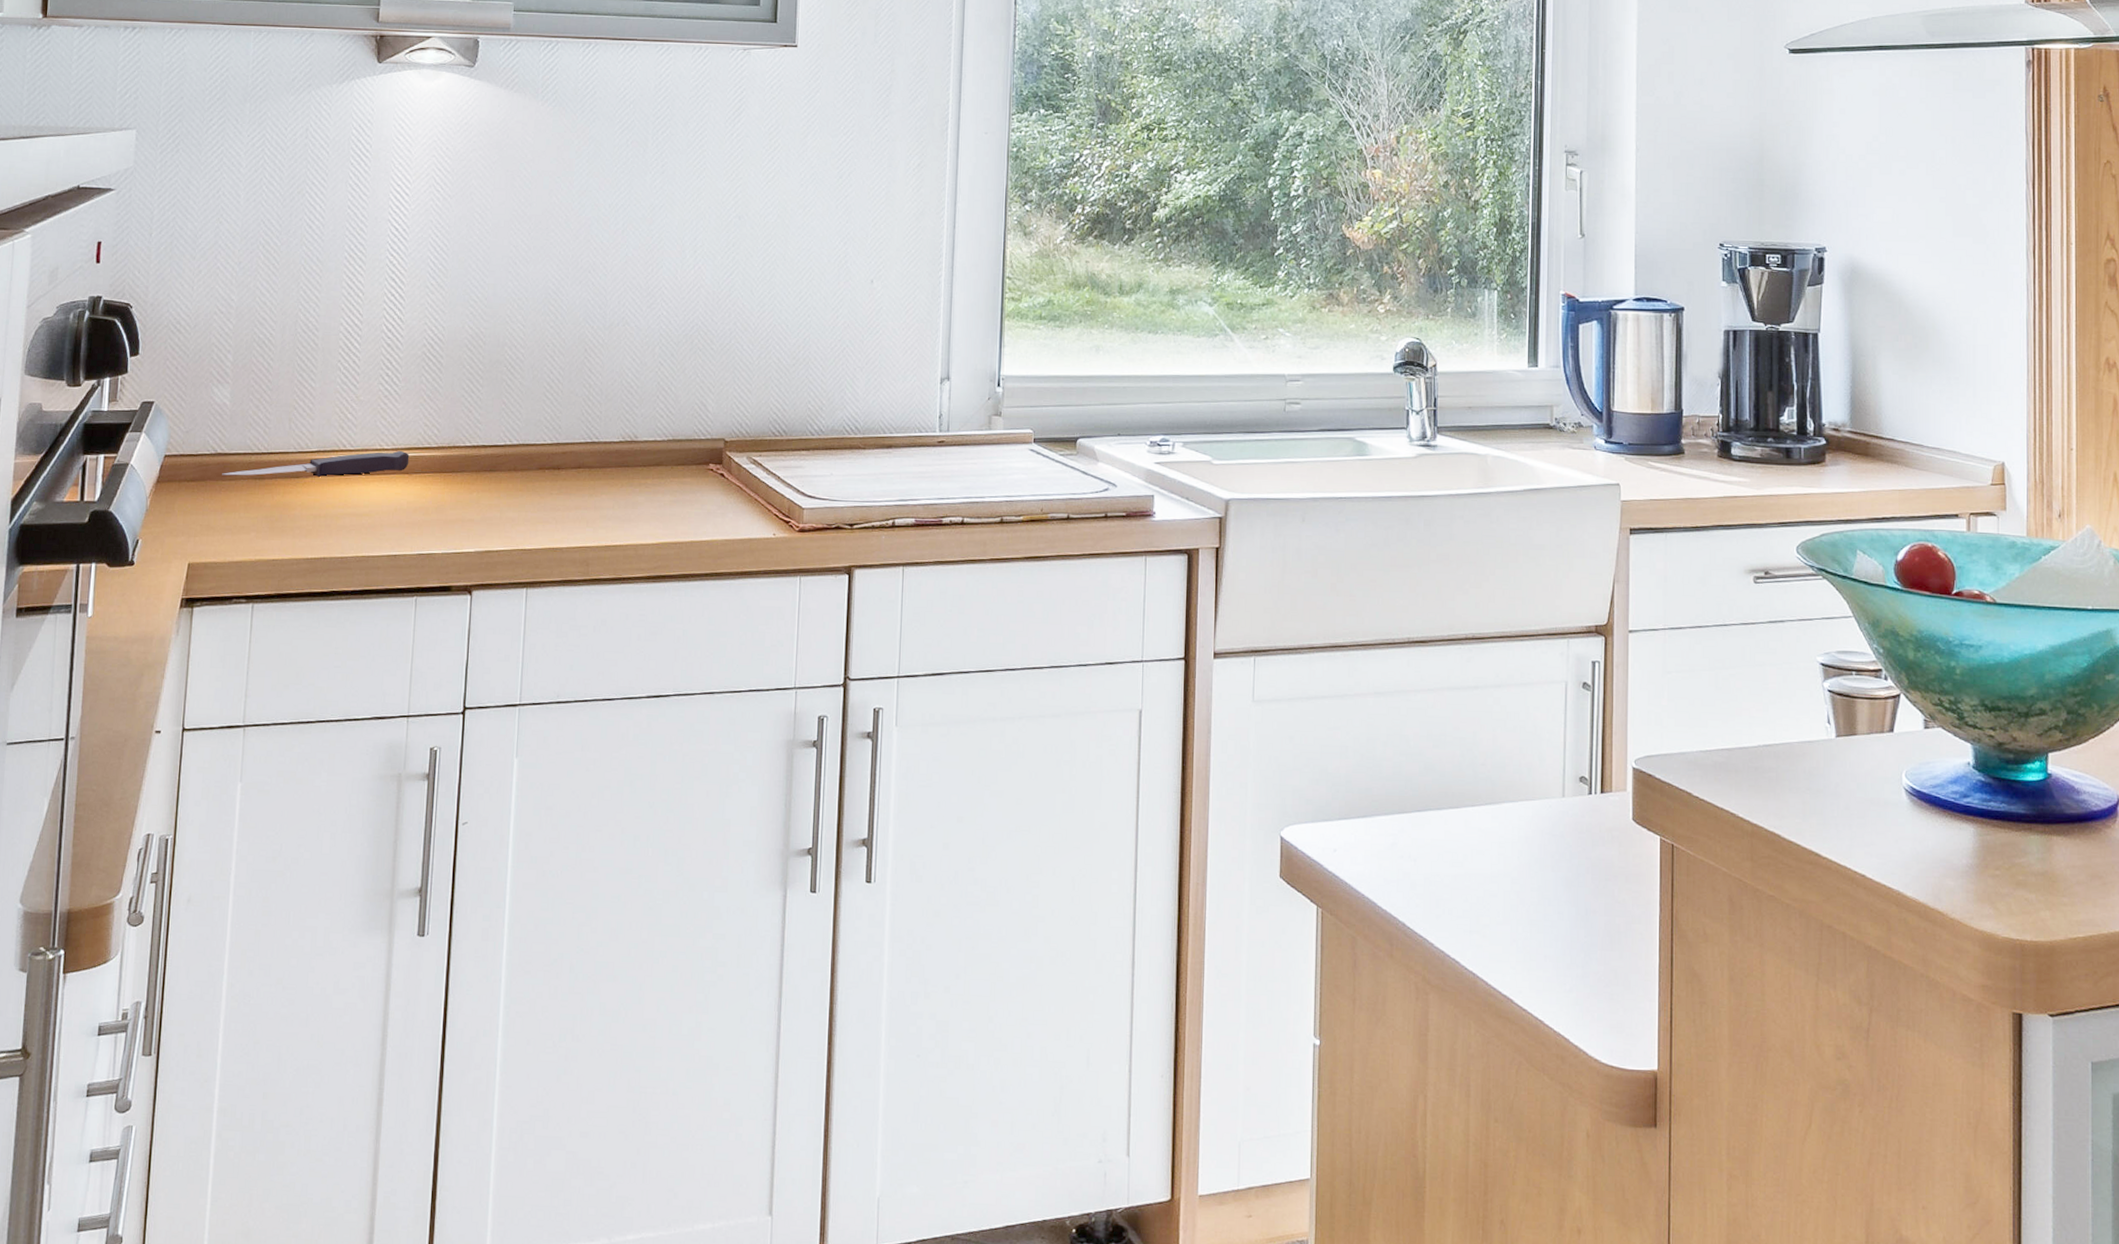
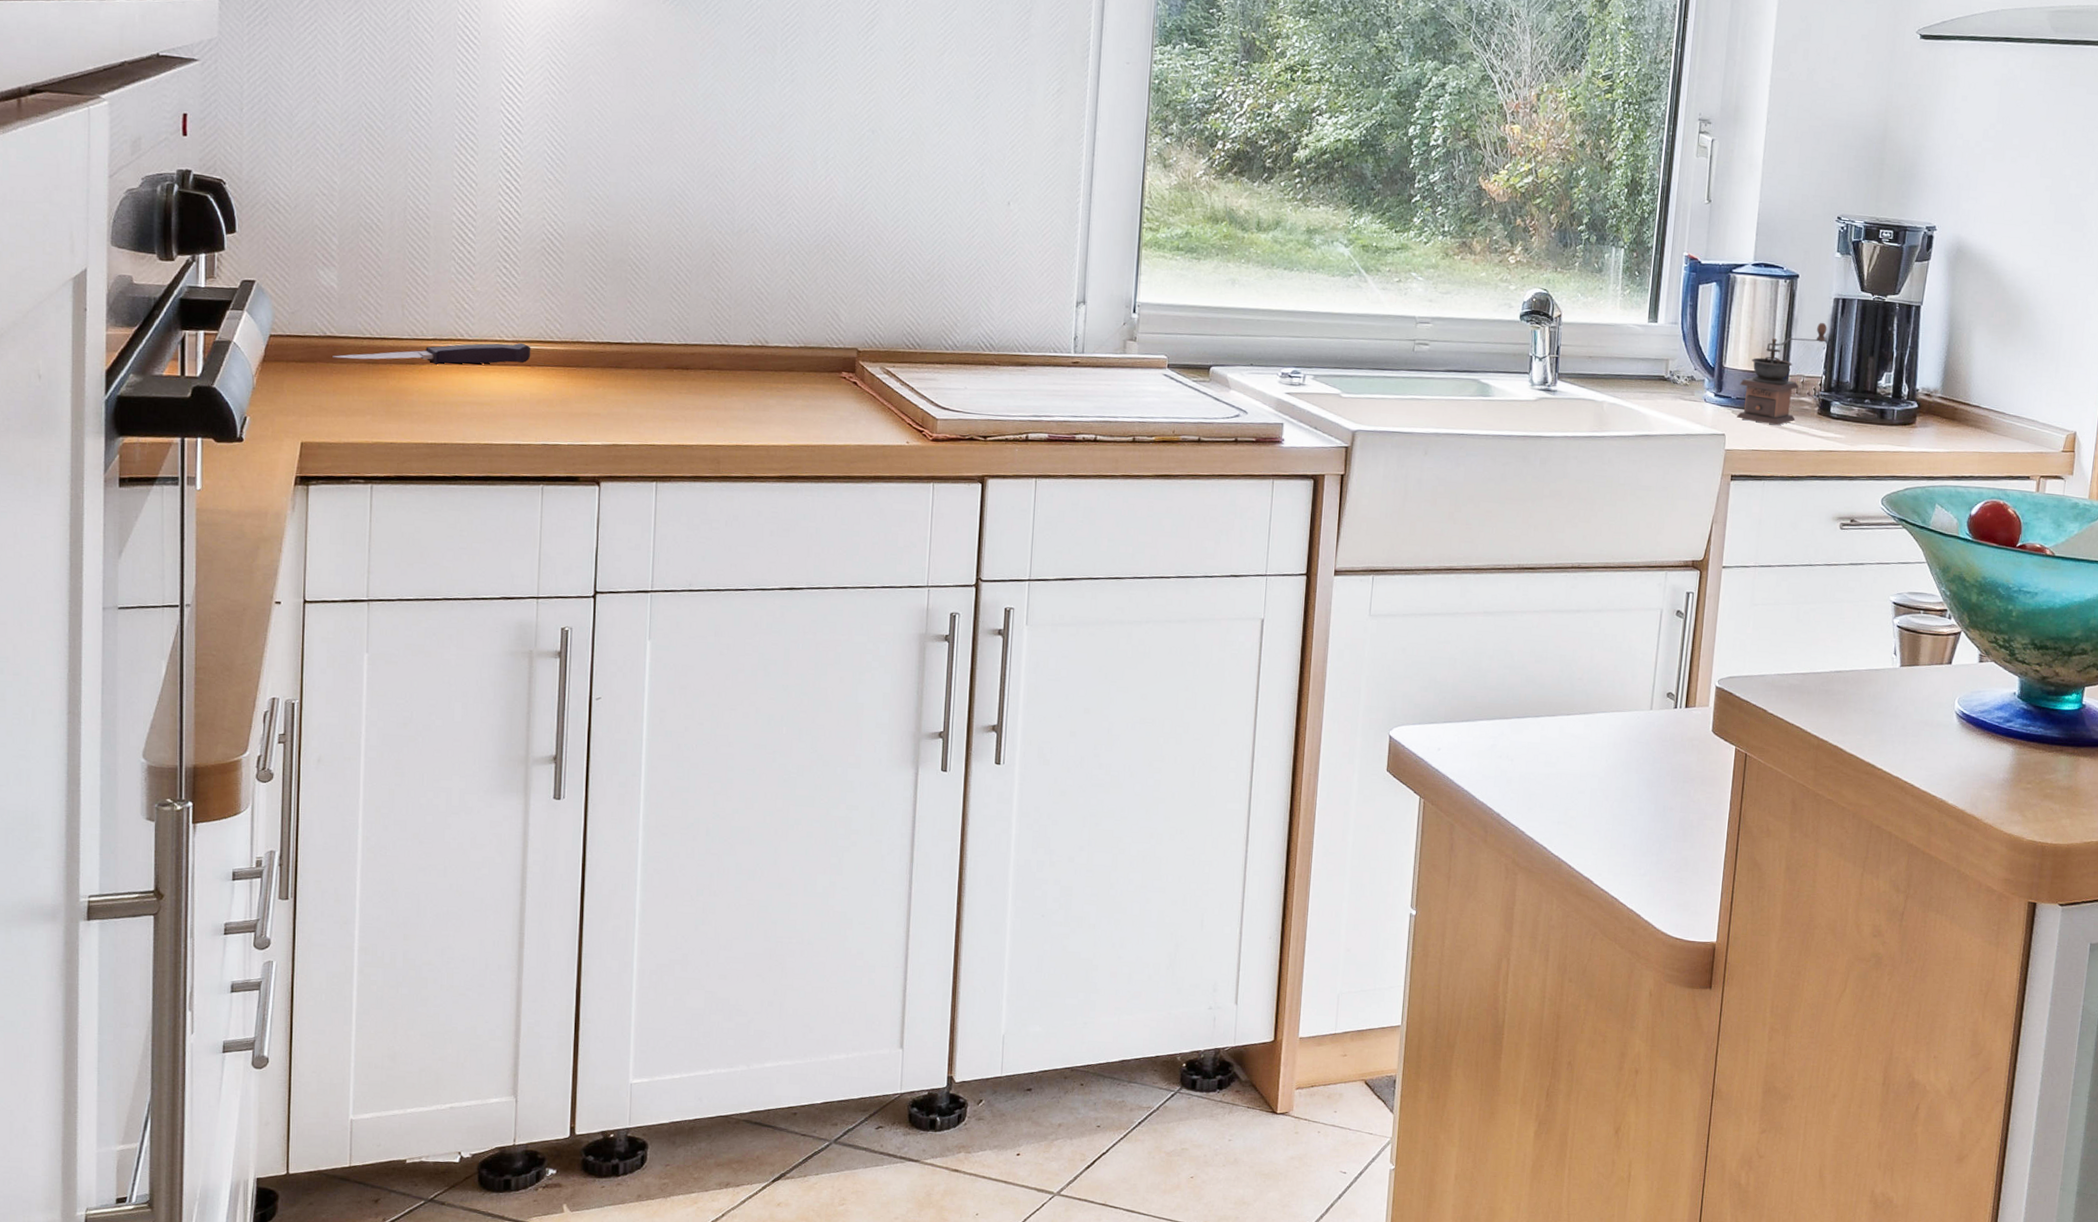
coffee grinder: none [1631,356,1720,472] -> present [1737,322,1827,426]

